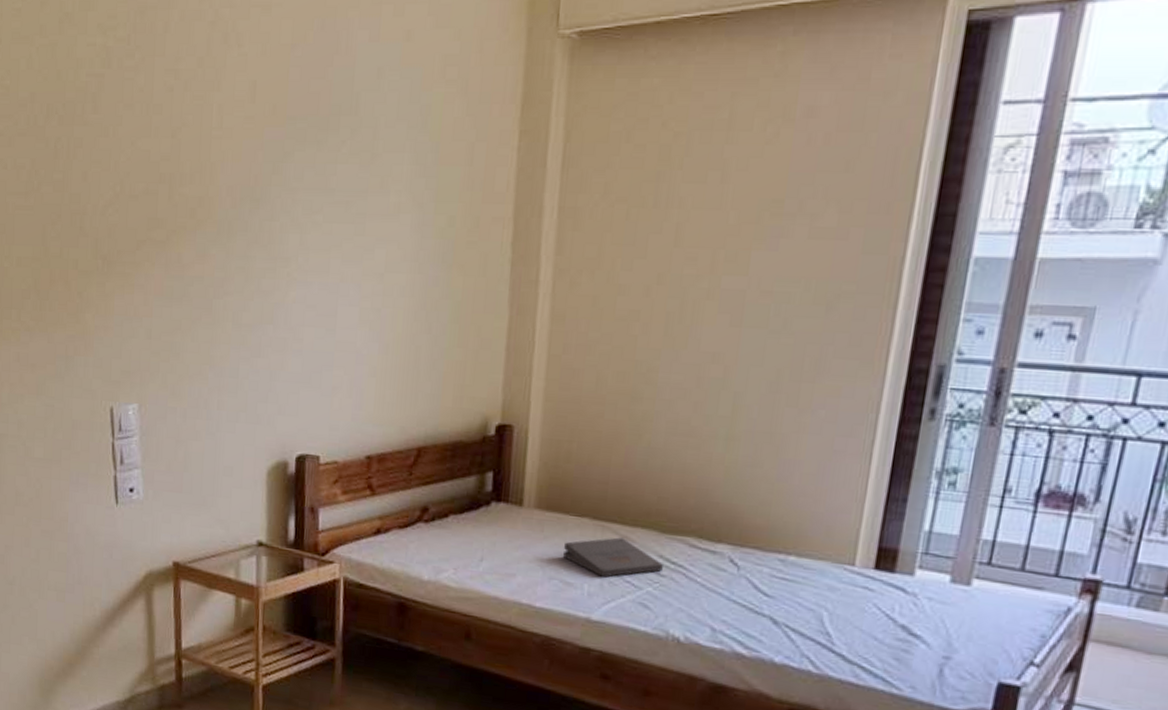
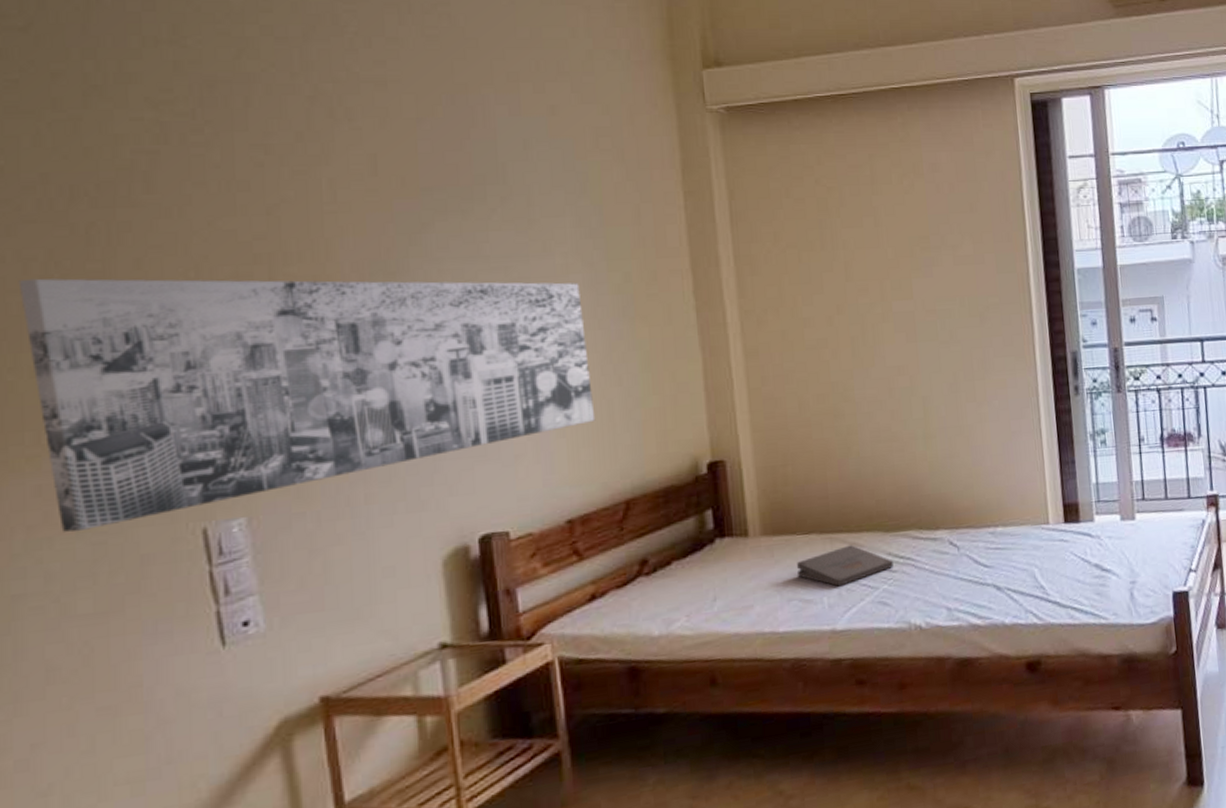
wall art: none [14,183,408,394] -> present [18,278,596,533]

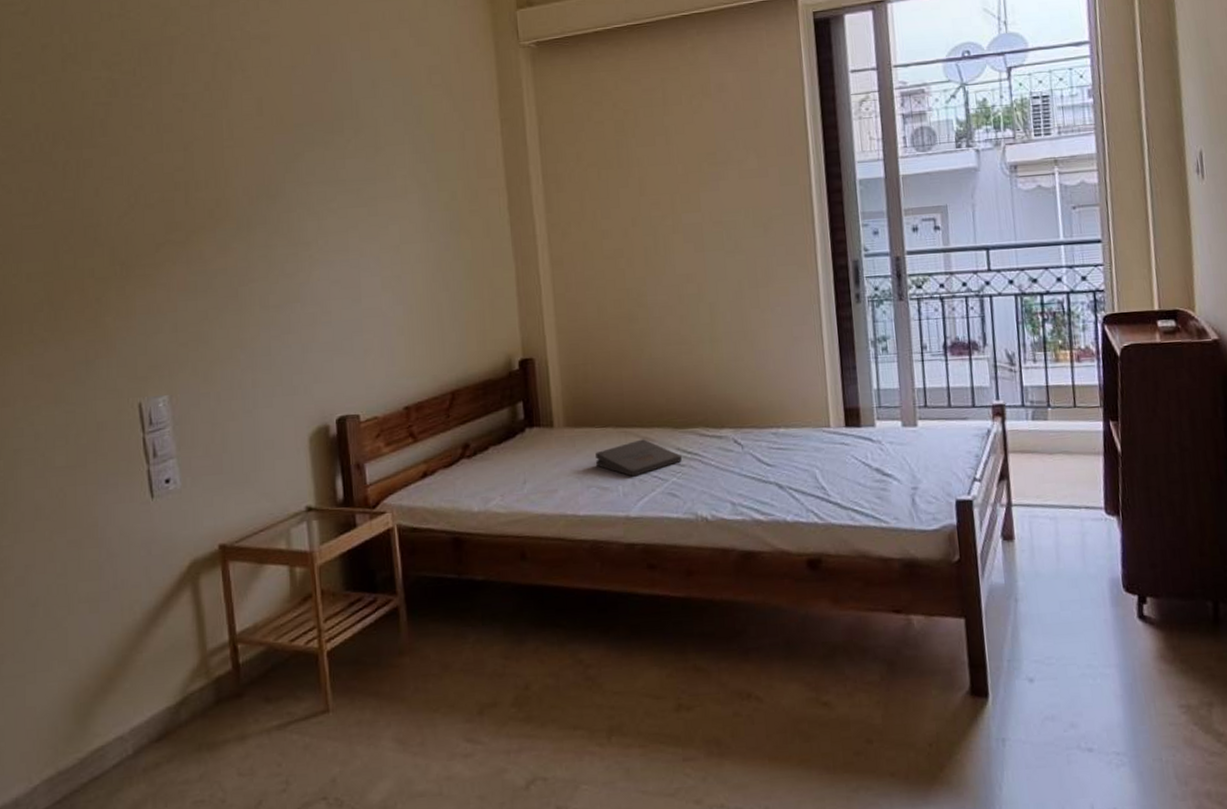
wall art: present [18,278,596,533] -> none [20,201,428,403]

